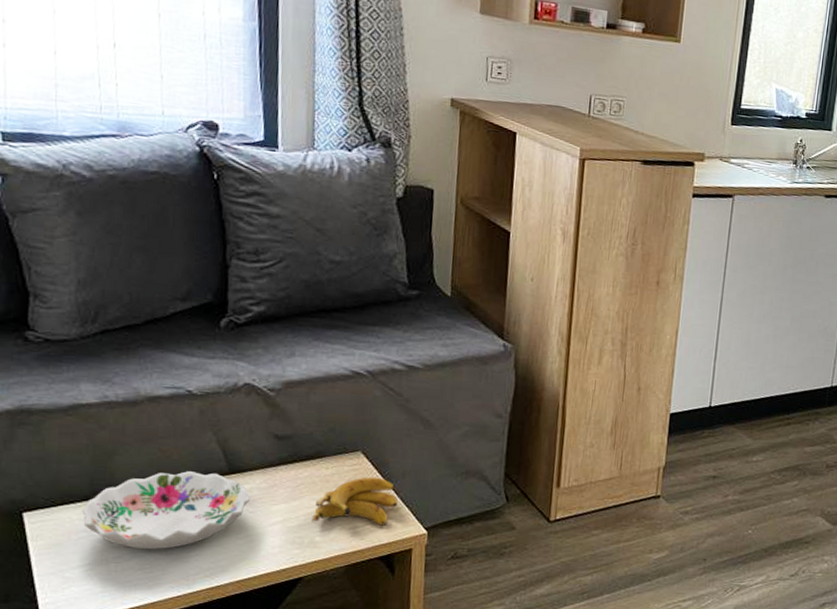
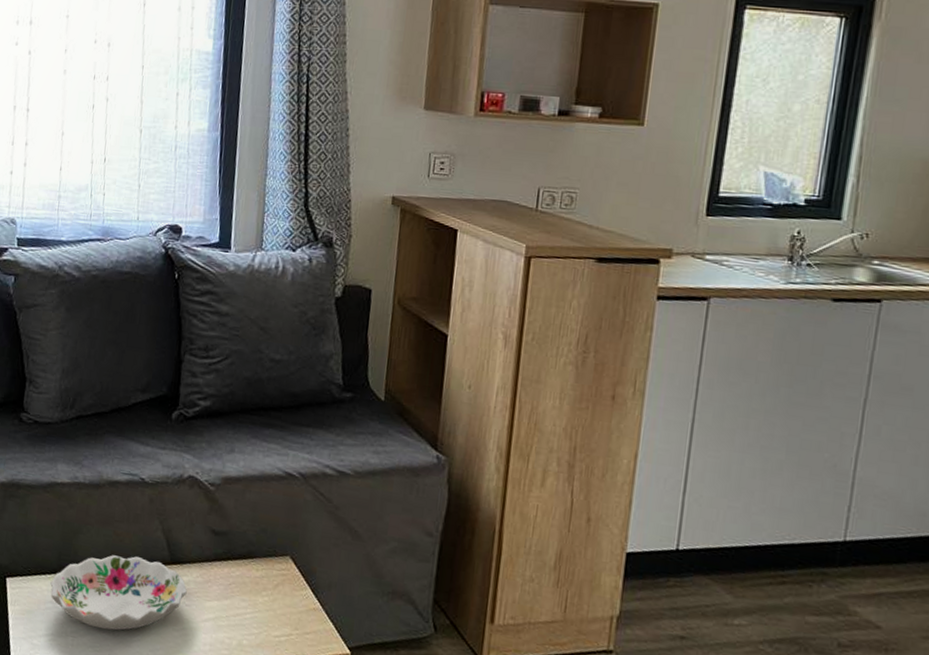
banana: present [310,477,399,526] -> none [239,584,324,639]

